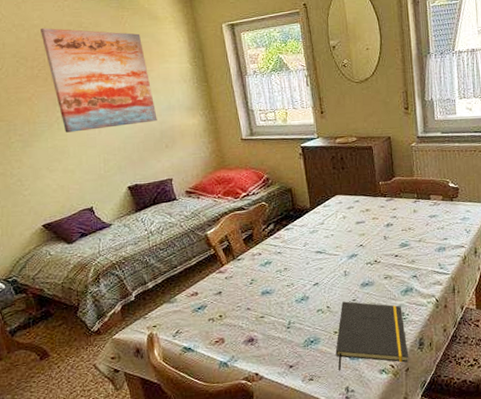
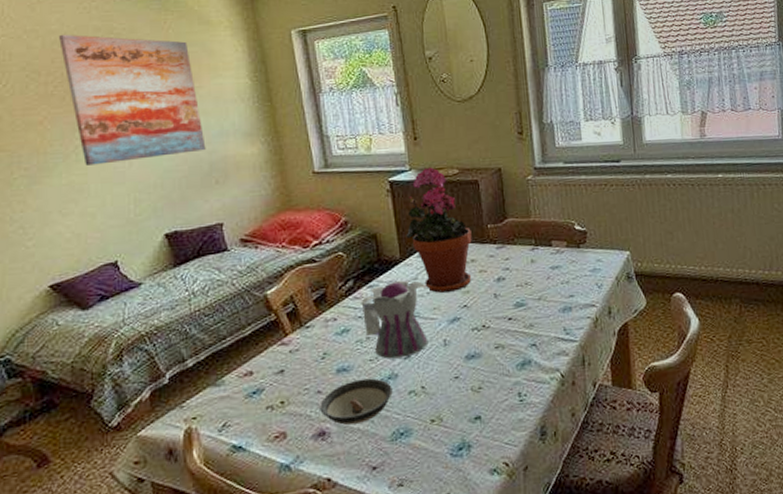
saucer: none [249,299,305,334] -> present [320,378,393,425]
teapot: none [280,224,333,285] -> present [361,279,429,359]
potted plant: none [314,136,367,235] -> present [406,167,472,293]
notepad: present [335,301,409,371] -> none [432,379,528,473]

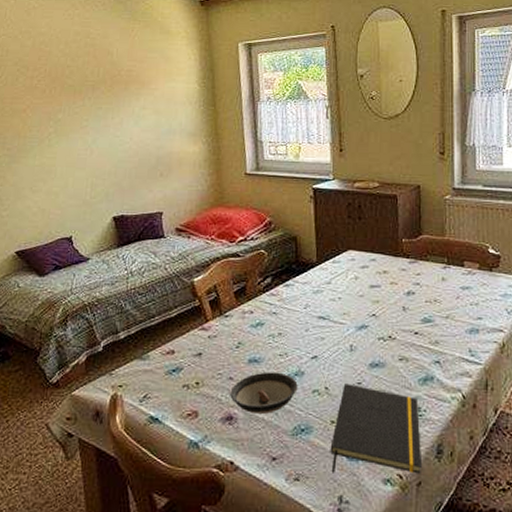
wall art: present [59,34,206,166] -> none [46,36,155,151]
teapot: present [361,279,429,359] -> none [276,282,341,357]
potted plant: present [406,167,472,293] -> none [324,178,386,300]
notepad: none [432,379,528,473] -> present [330,383,423,474]

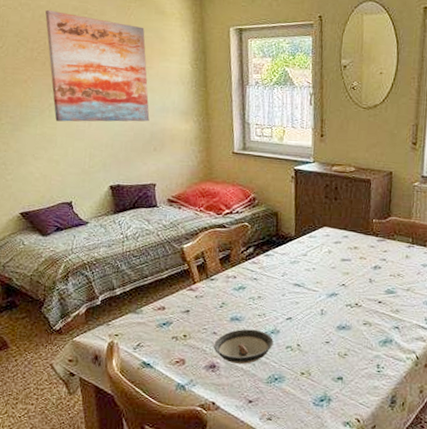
wall art: none [46,36,155,151] -> present [45,9,150,122]
notepad: present [330,383,423,474] -> none [299,342,378,419]

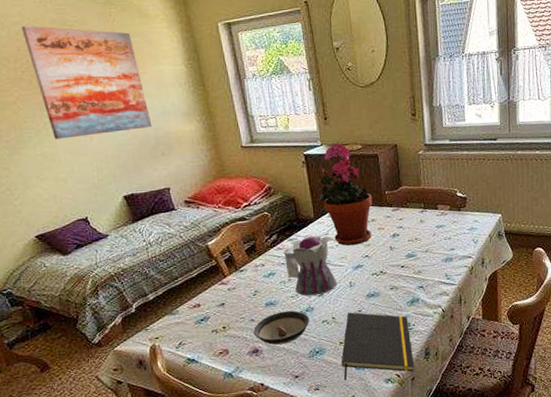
teapot: none [257,254,316,318] -> present [283,235,338,296]
notepad: none [299,342,378,419] -> present [341,312,415,381]
potted plant: none [302,162,358,271] -> present [318,143,373,246]

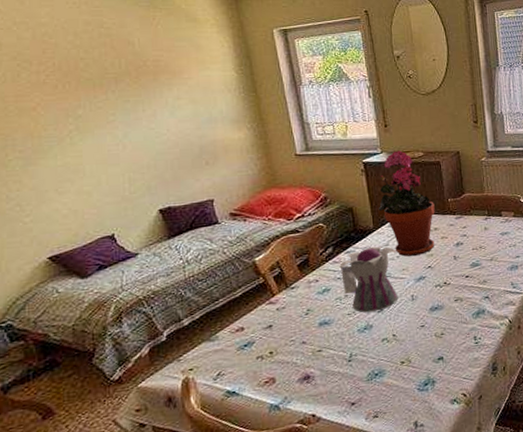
wall art: present [22,25,152,139] -> none [50,26,196,148]
saucer: present [253,310,310,345] -> none [304,329,368,369]
notepad: present [341,312,415,381] -> none [402,327,482,405]

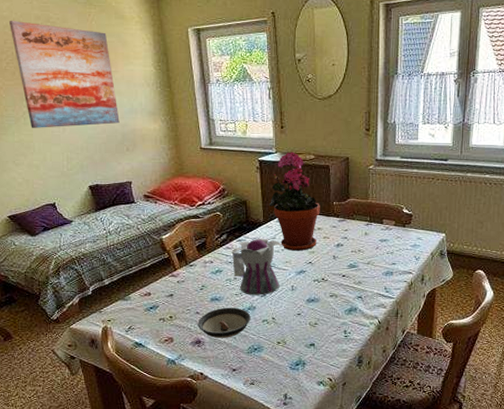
wall art: none [50,26,196,148] -> present [9,20,120,128]
saucer: none [304,329,368,369] -> present [197,307,251,338]

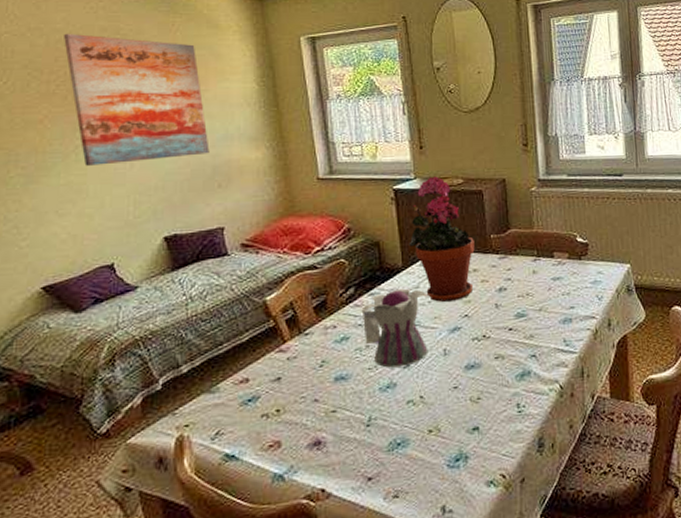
saucer: present [197,307,251,338] -> none [316,387,391,434]

